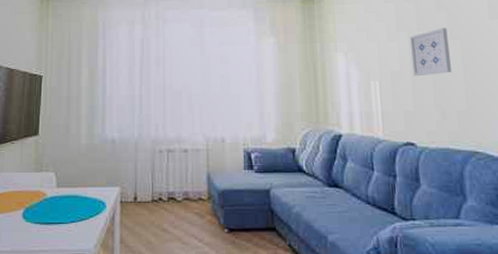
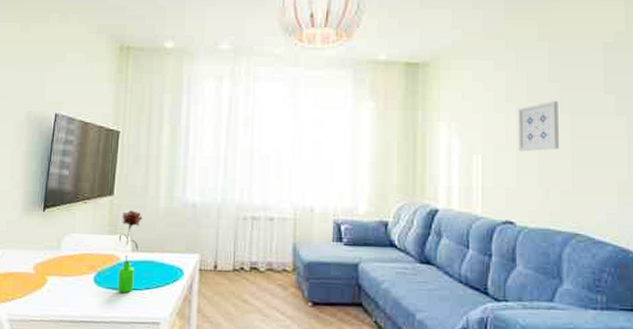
flower: none [44,148,65,228] -> present [117,210,142,294]

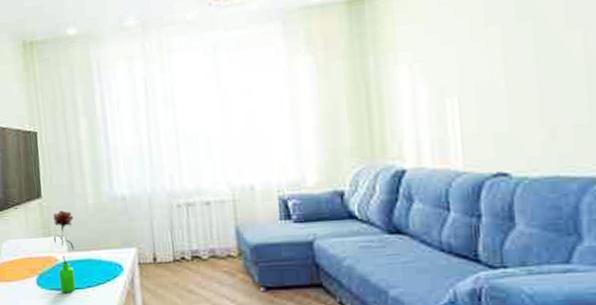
wall art: present [517,101,559,152] -> none [503,13,567,86]

